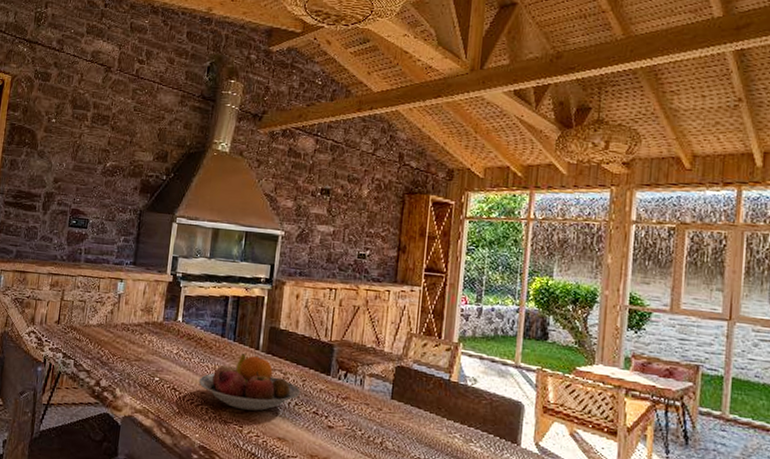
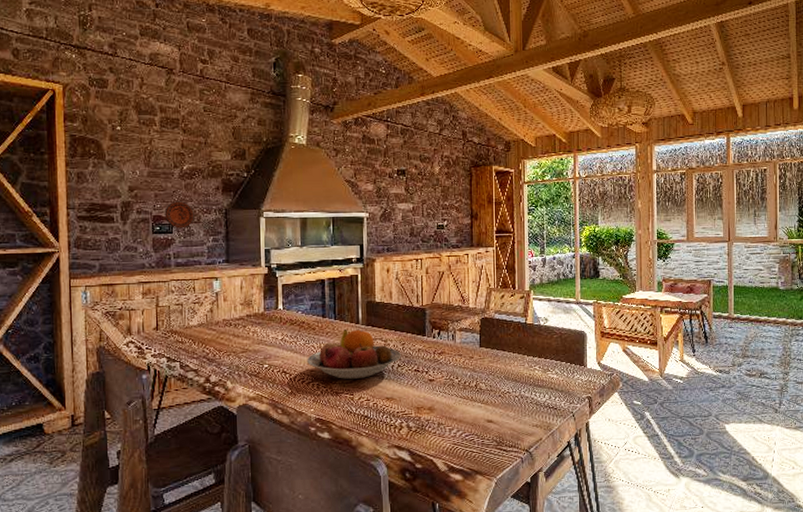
decorative plate: none [82,197,110,225] -> present [164,201,194,229]

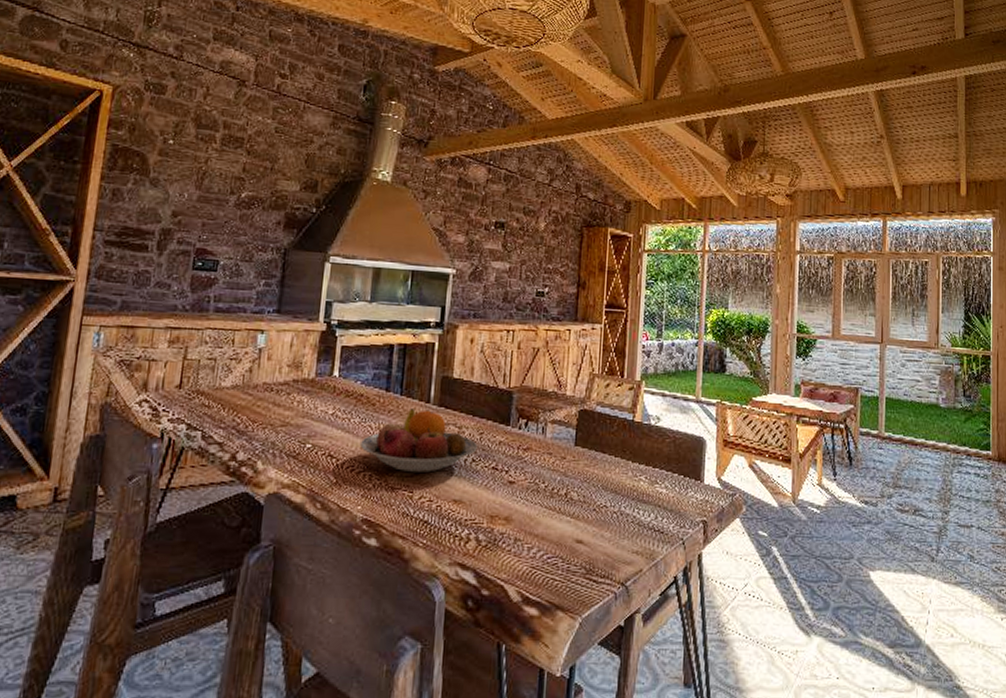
decorative plate: present [164,201,194,229] -> none [210,233,247,267]

